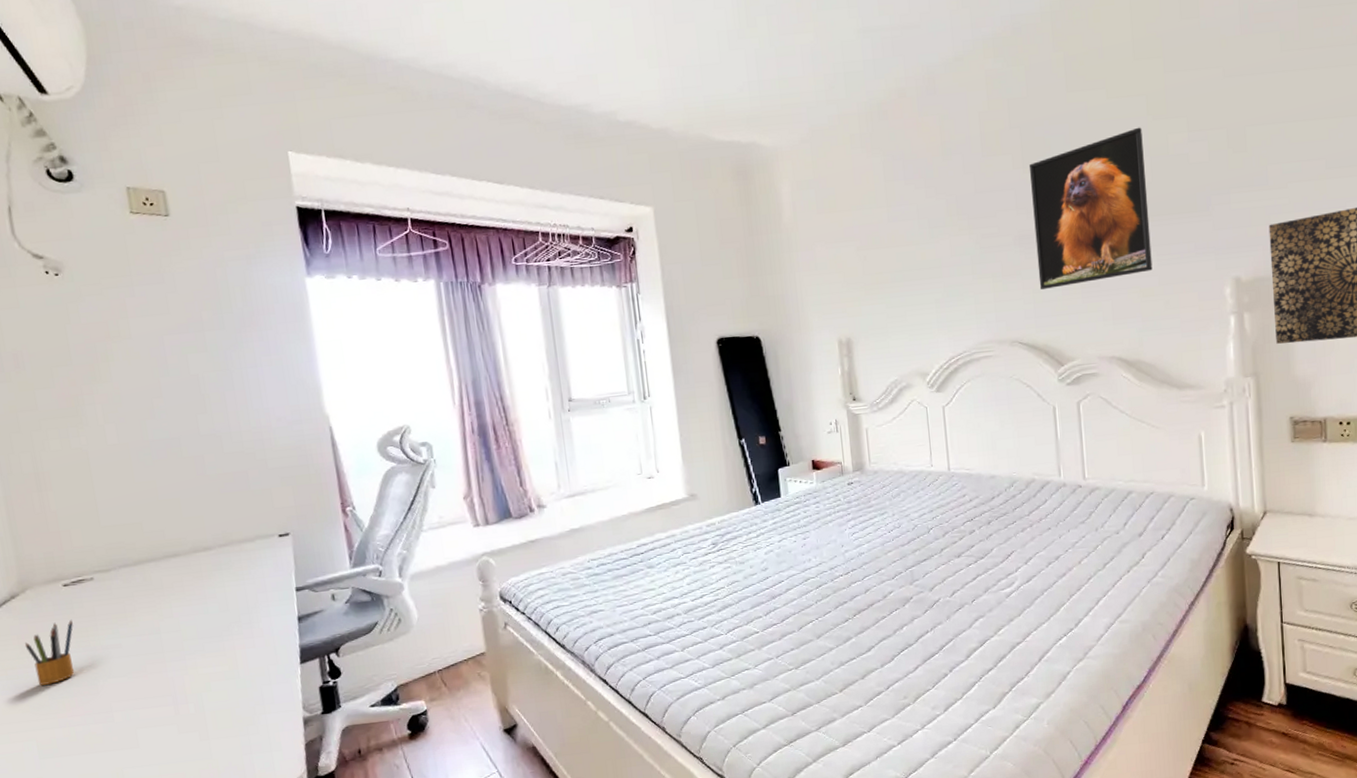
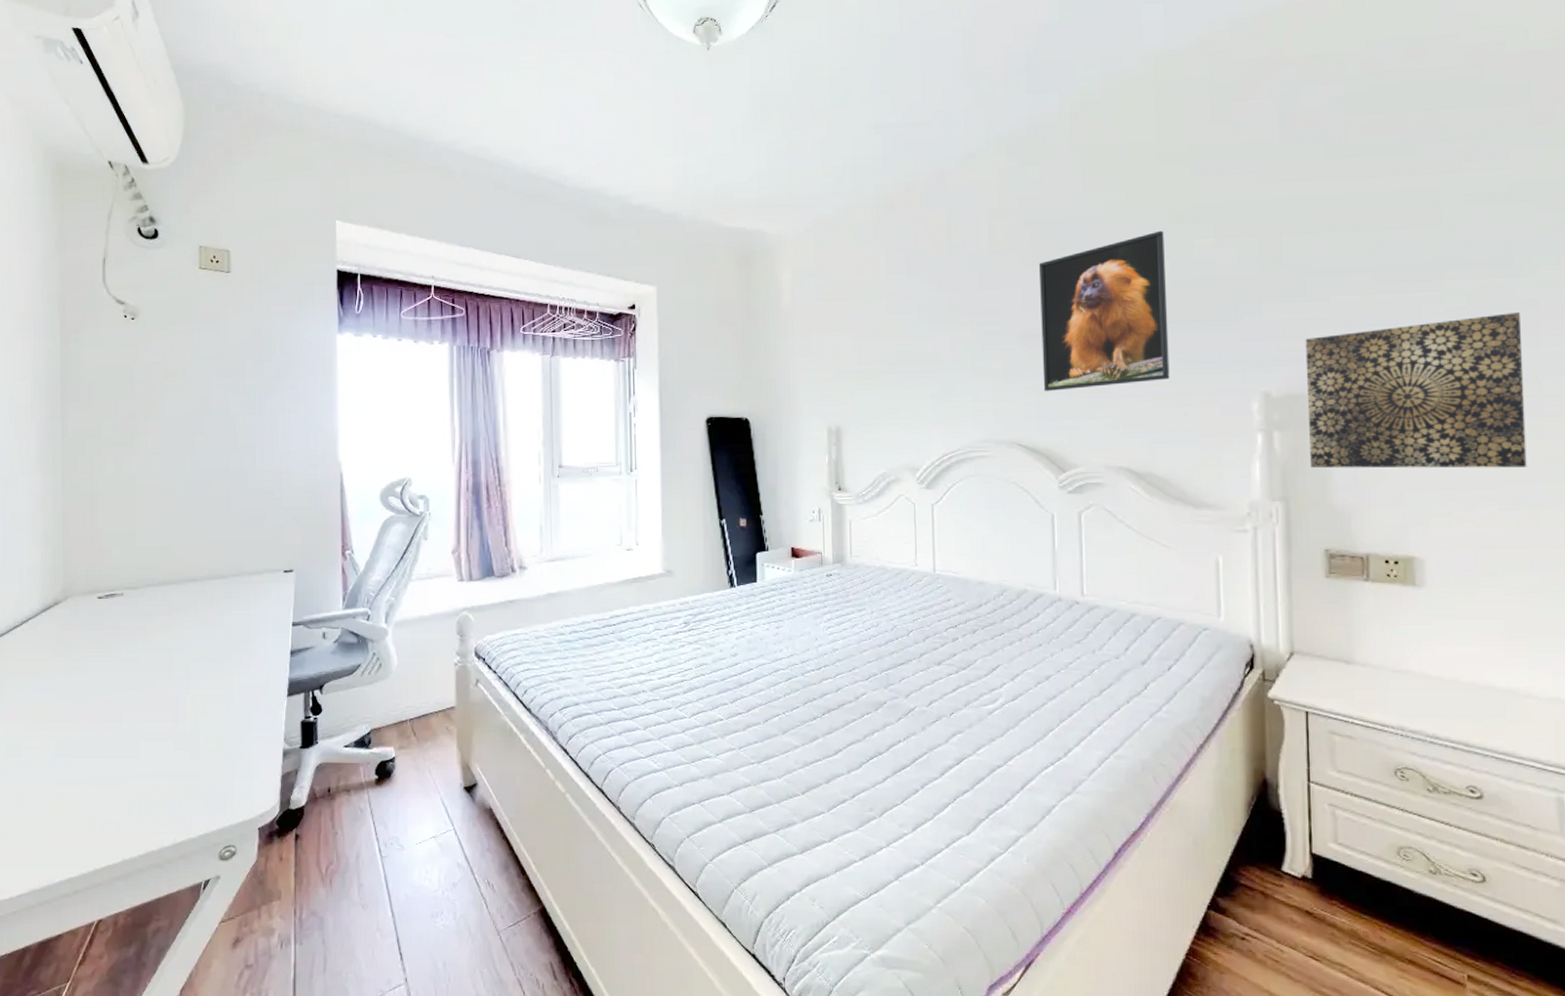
pencil box: present [24,619,75,685] -> none [59,630,101,688]

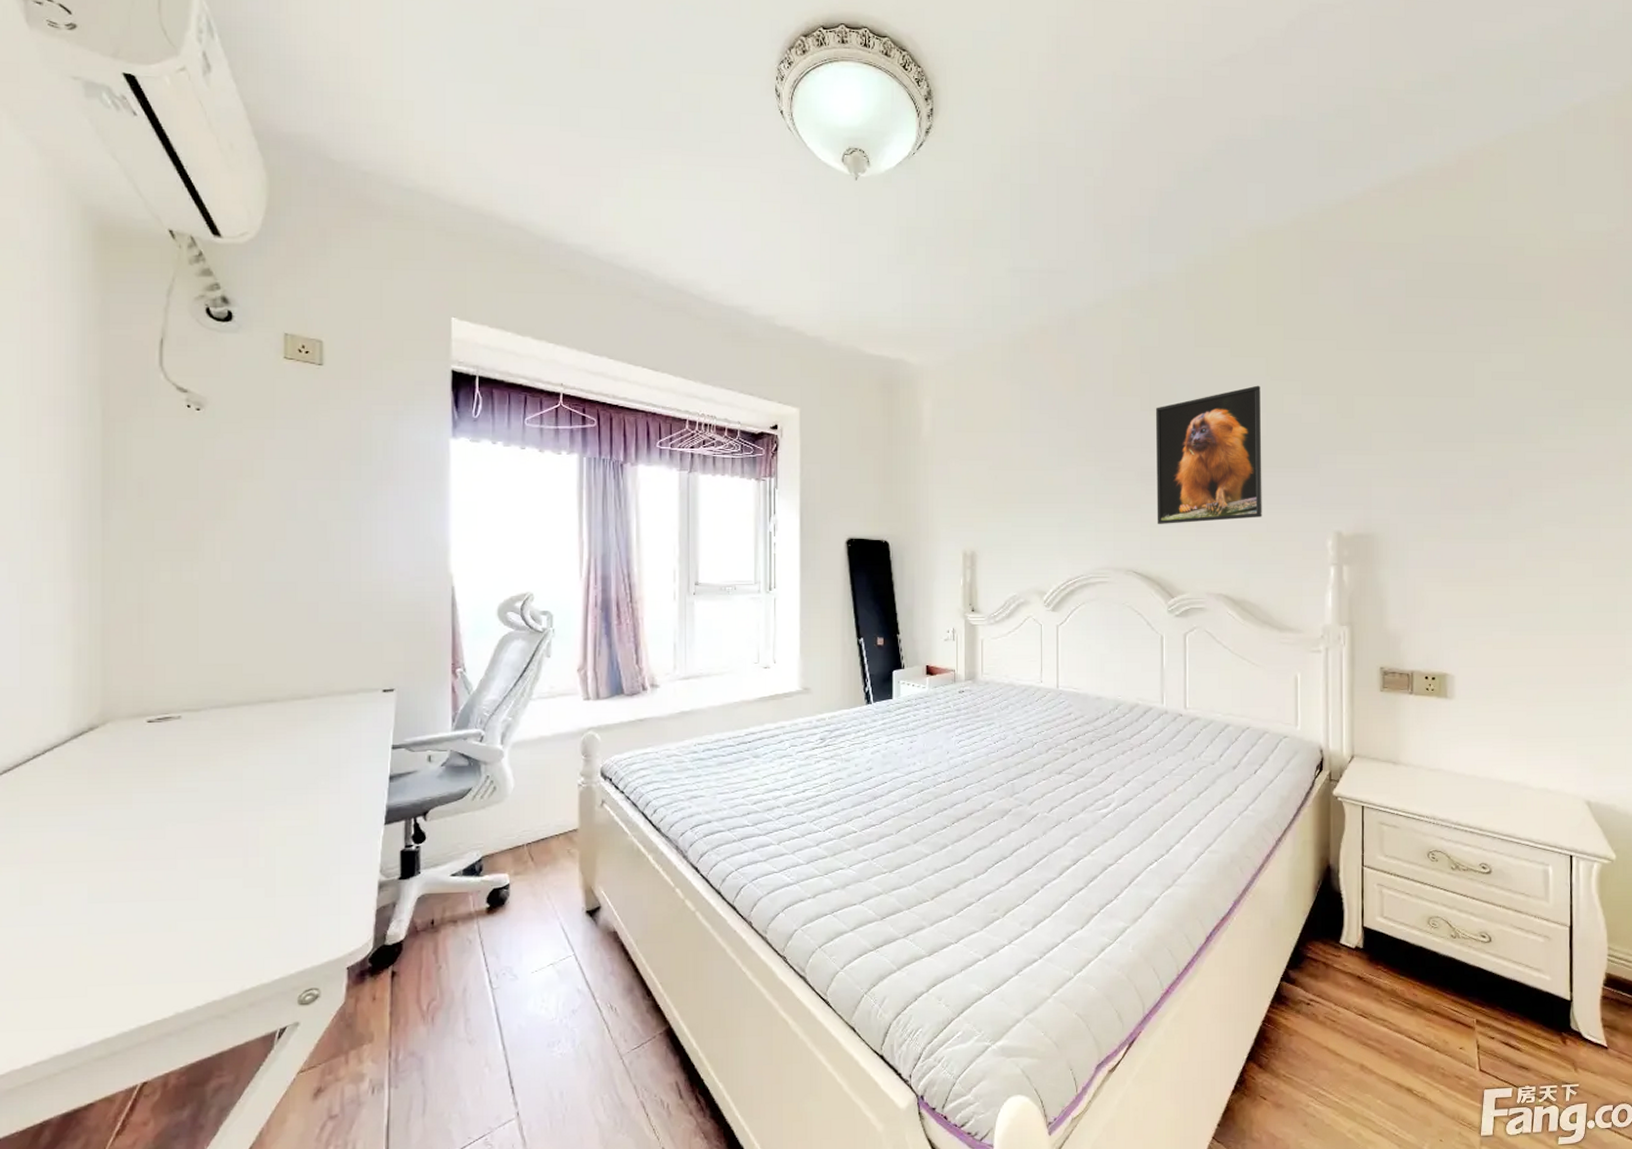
wall art: present [1305,311,1527,469] -> none [1370,471,1530,600]

